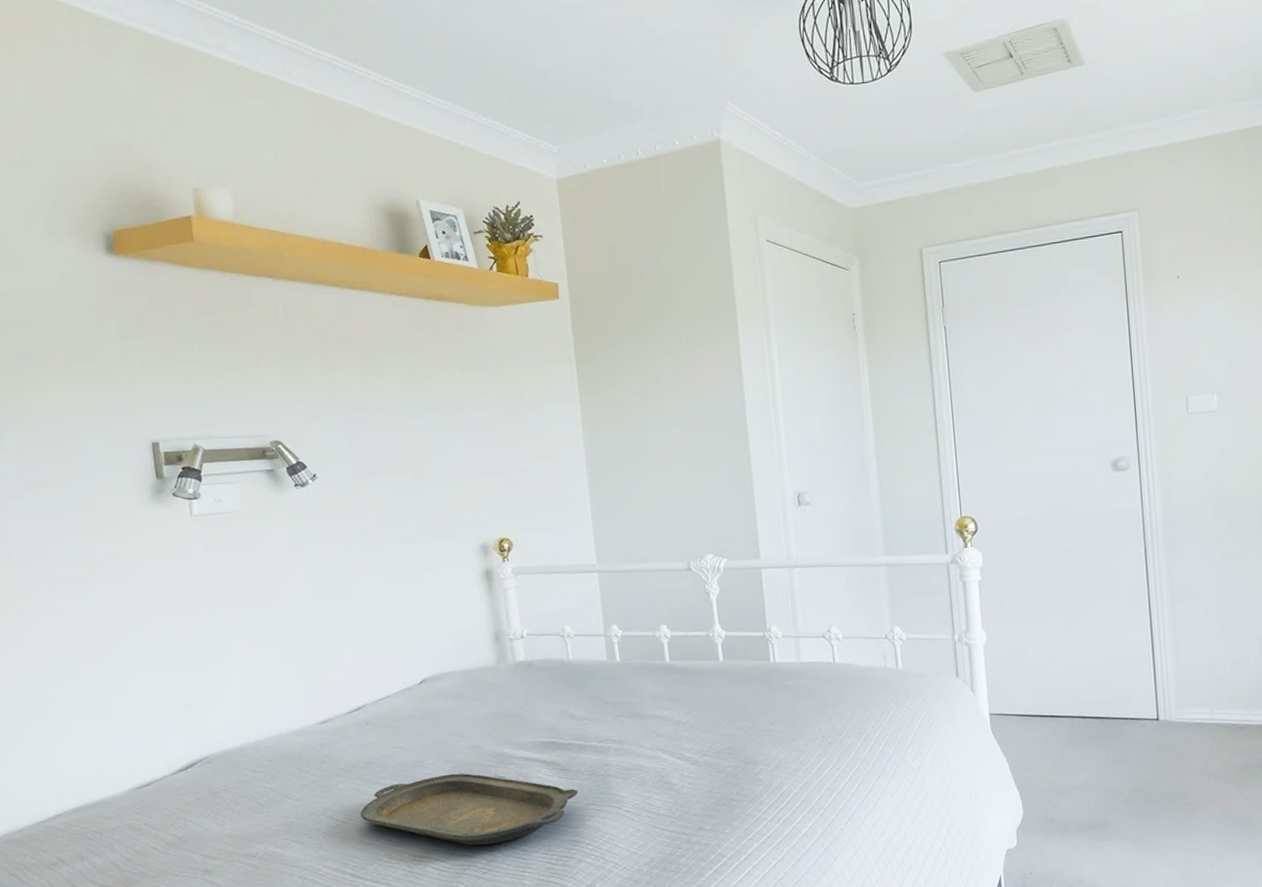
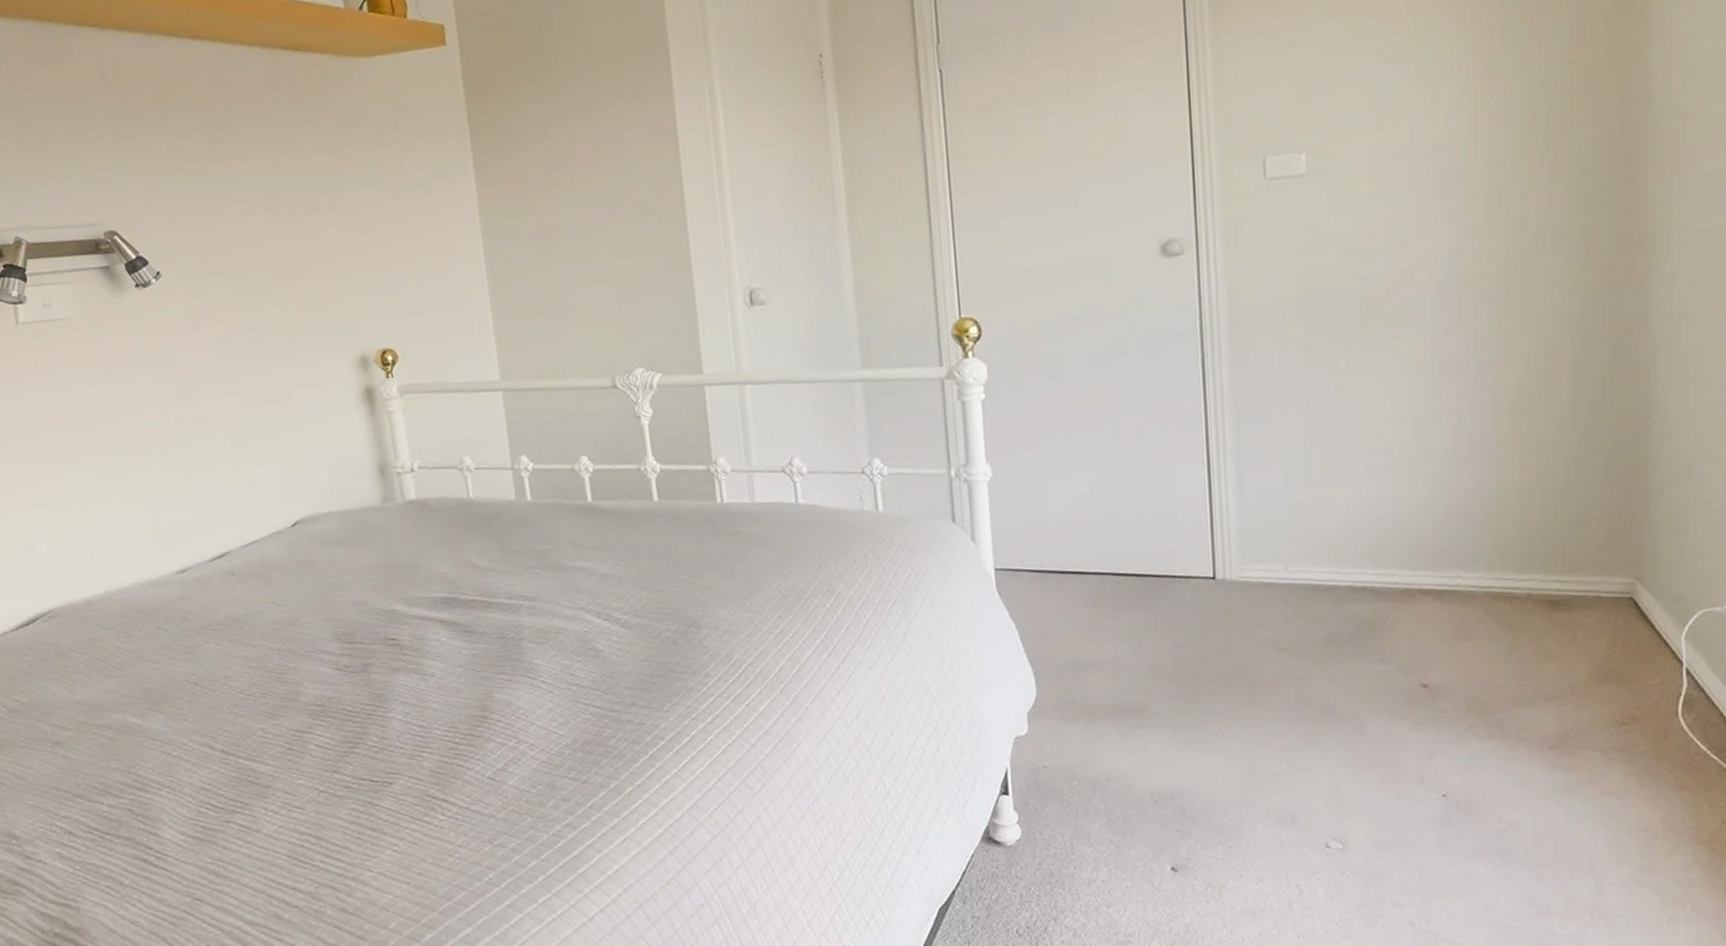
serving tray: present [360,773,578,846] -> none [228,634,485,720]

